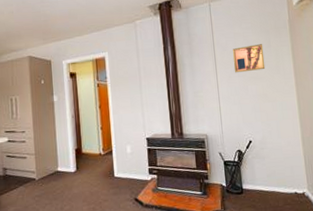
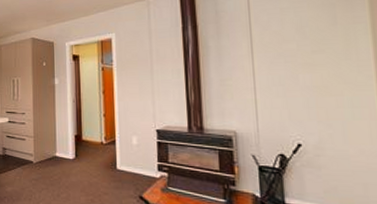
wall art: present [232,44,266,73] -> none [277,21,327,58]

